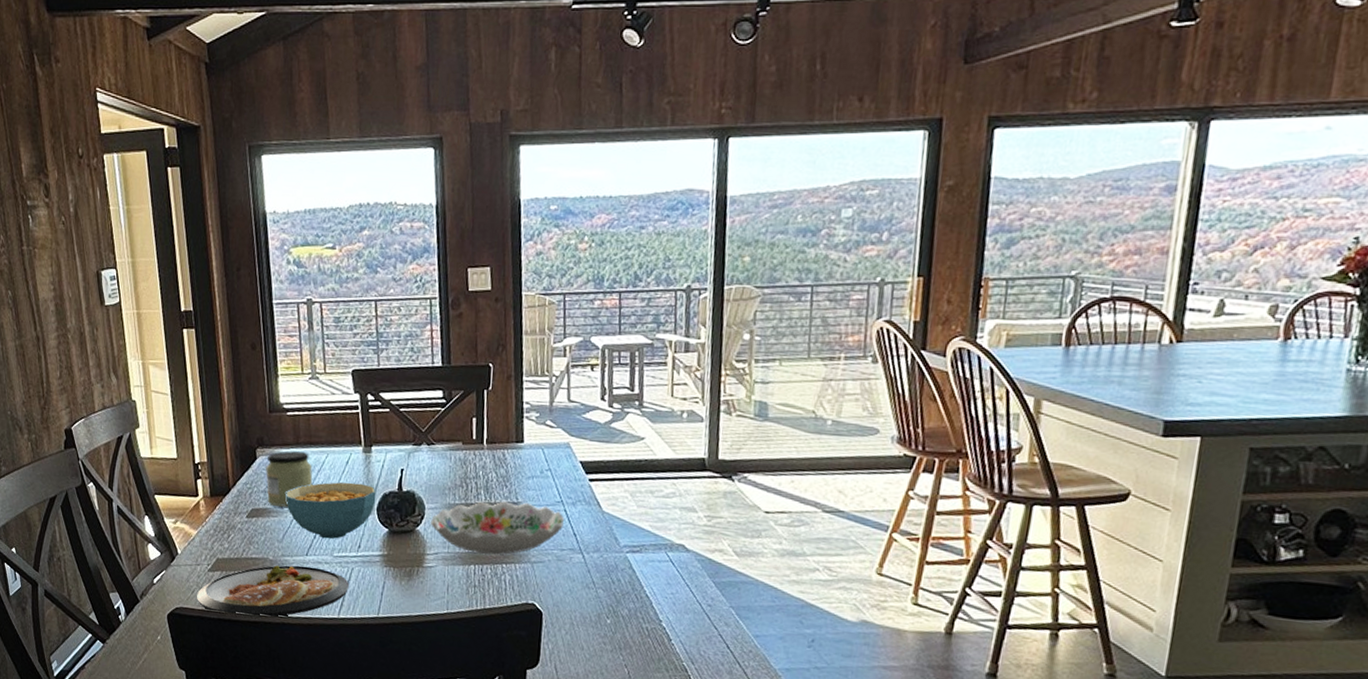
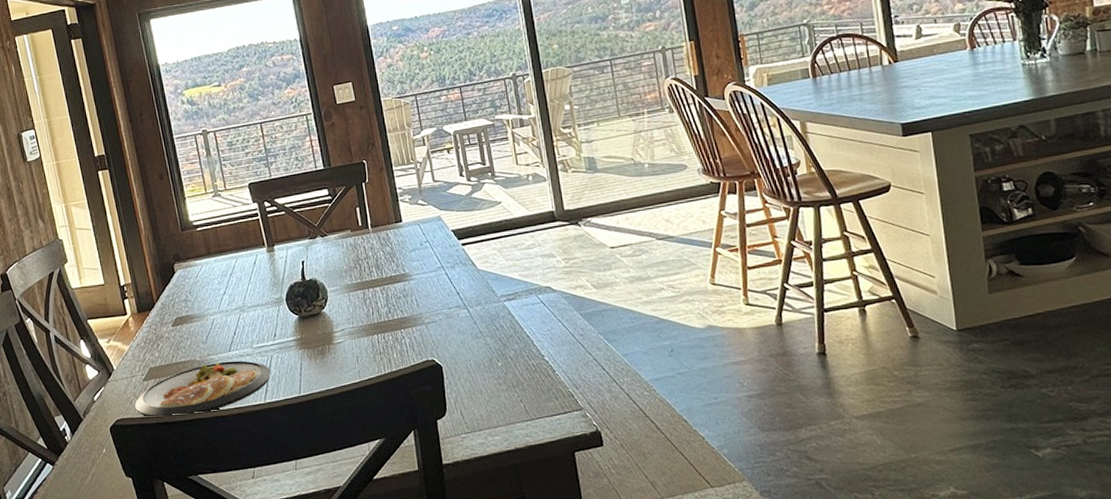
jar: present [266,451,313,507] -> none [184,260,227,312]
cereal bowl: present [286,482,377,539] -> none [204,279,284,334]
decorative bowl: present [431,501,565,555] -> none [334,272,448,323]

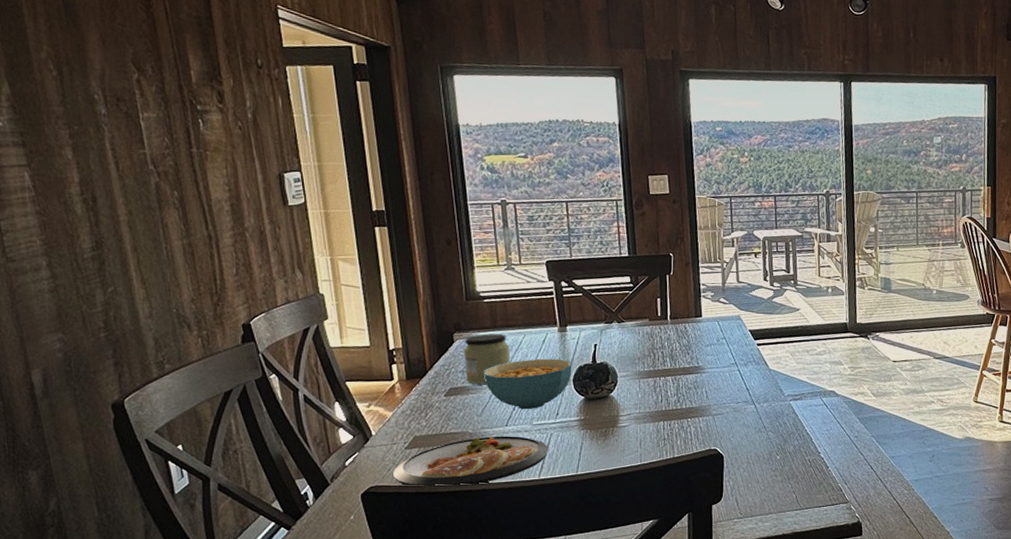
jar: none [184,260,227,312] -> present [463,334,511,384]
cereal bowl: none [204,279,284,334] -> present [484,358,572,410]

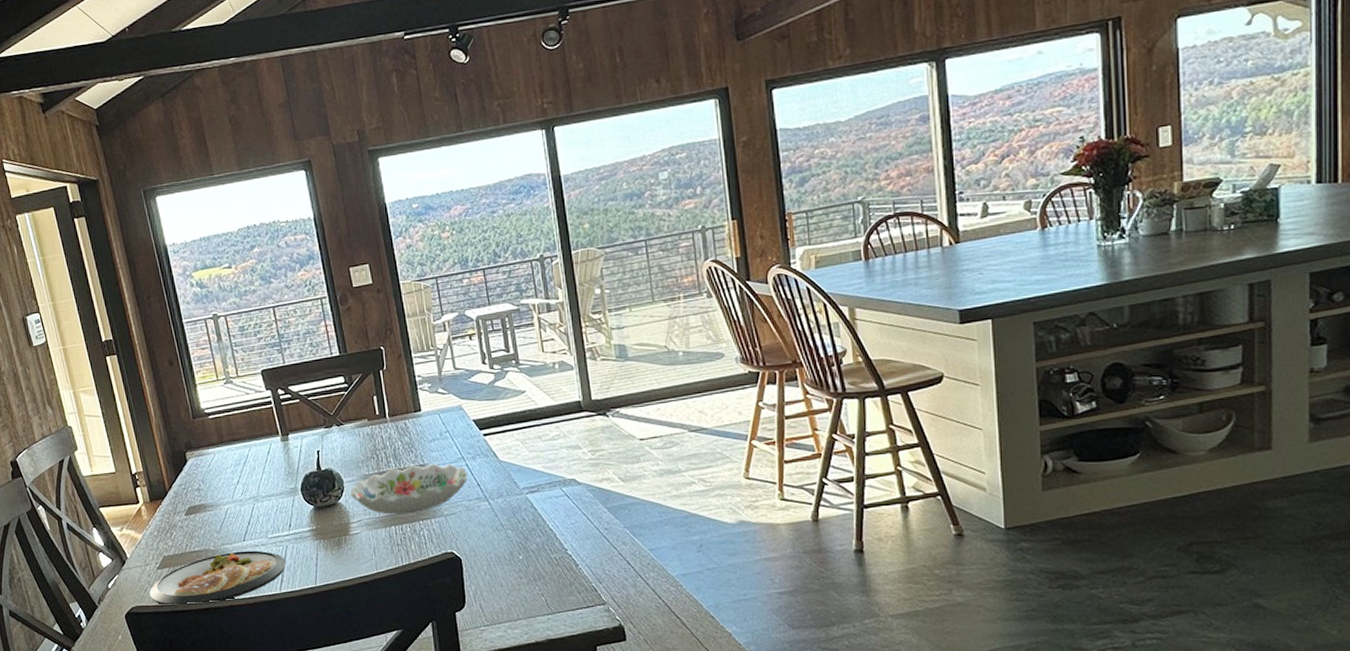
jar: present [463,334,511,384] -> none [196,449,241,501]
cereal bowl: present [484,358,572,410] -> none [217,469,299,524]
decorative bowl: none [623,366,739,411] -> present [350,463,468,515]

